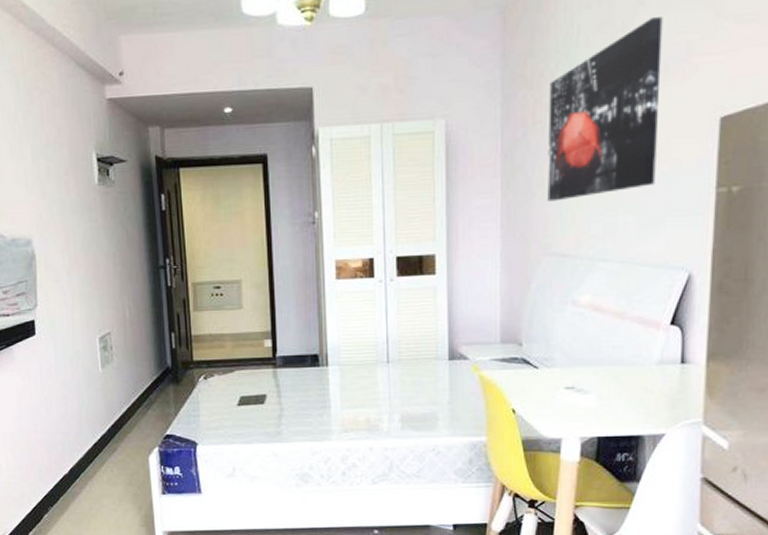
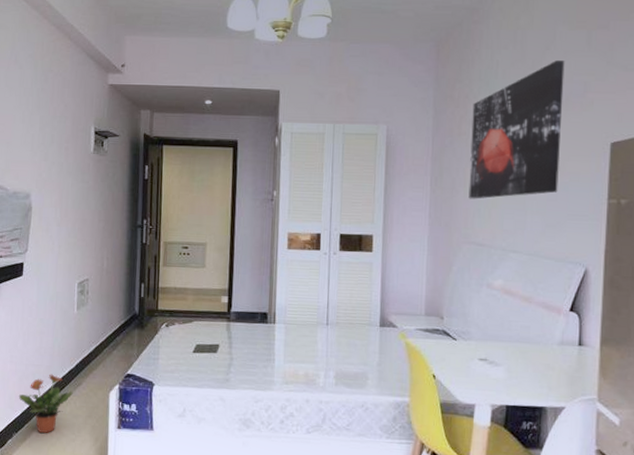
potted plant: none [48,441,109,505] -> present [18,374,73,433]

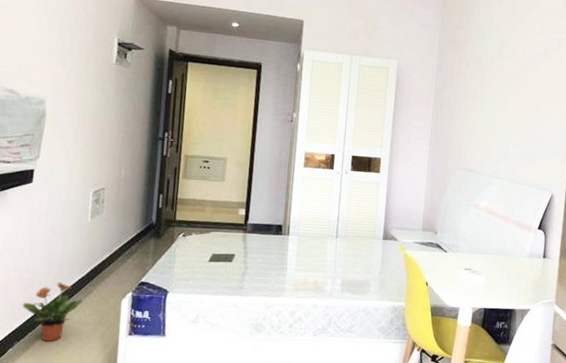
wall art: present [468,60,565,199] -> none [463,18,545,131]

